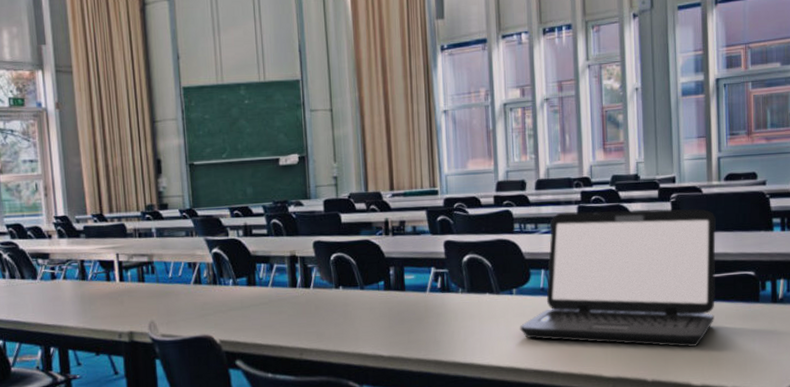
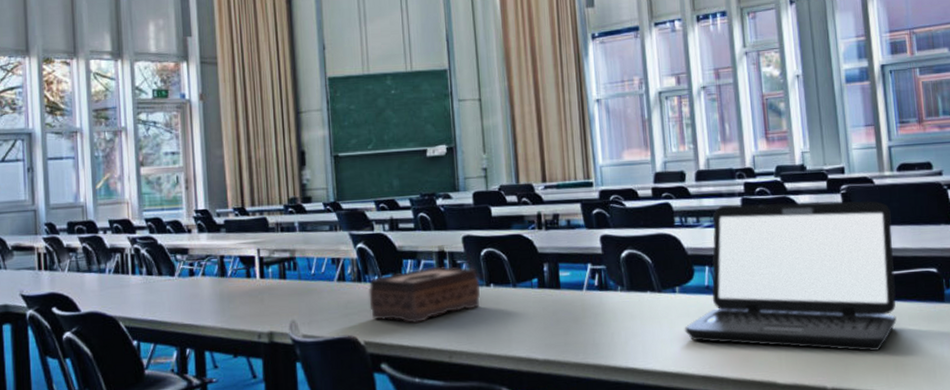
tissue box: none [224,270,330,324] -> present [368,266,480,324]

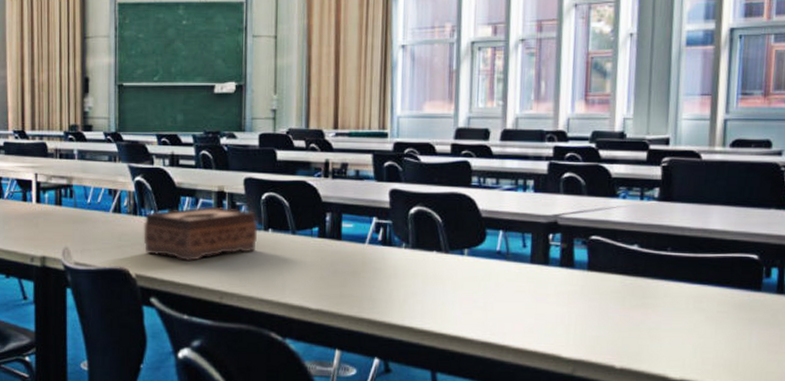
laptop: present [684,200,897,352] -> none [468,168,715,334]

